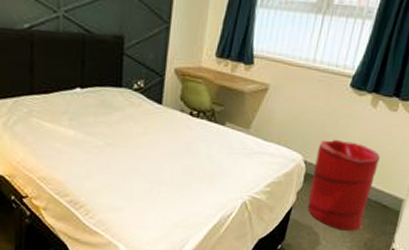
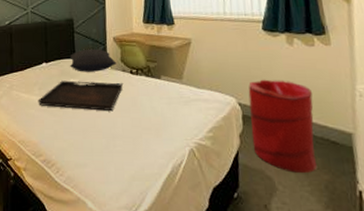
serving tray: none [66,113,178,155] -> present [38,80,123,112]
pillow: none [114,78,174,108] -> present [70,48,116,72]

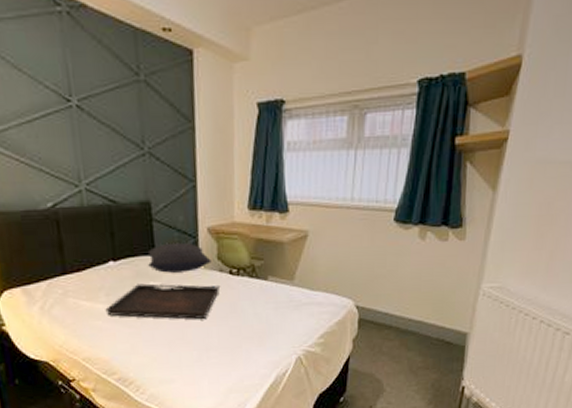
laundry hamper: present [248,79,318,173] -> none [366,278,436,374]

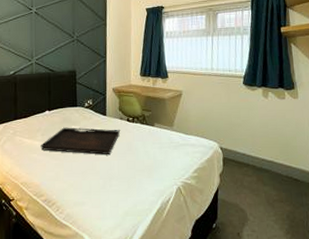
pillow: present [147,242,211,273] -> none [72,98,115,120]

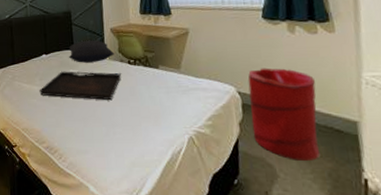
pillow: none [72,98,115,120] -> present [68,39,114,63]
laundry hamper: none [229,127,282,206] -> present [248,68,321,161]

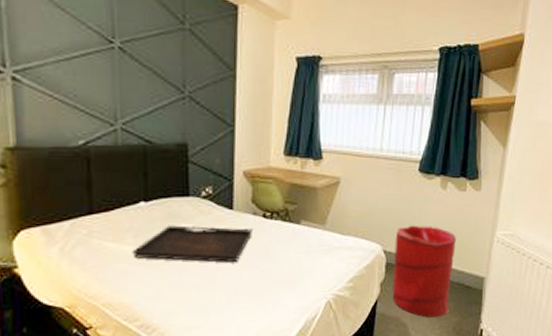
pillow: present [68,39,114,63] -> none [181,184,246,215]

